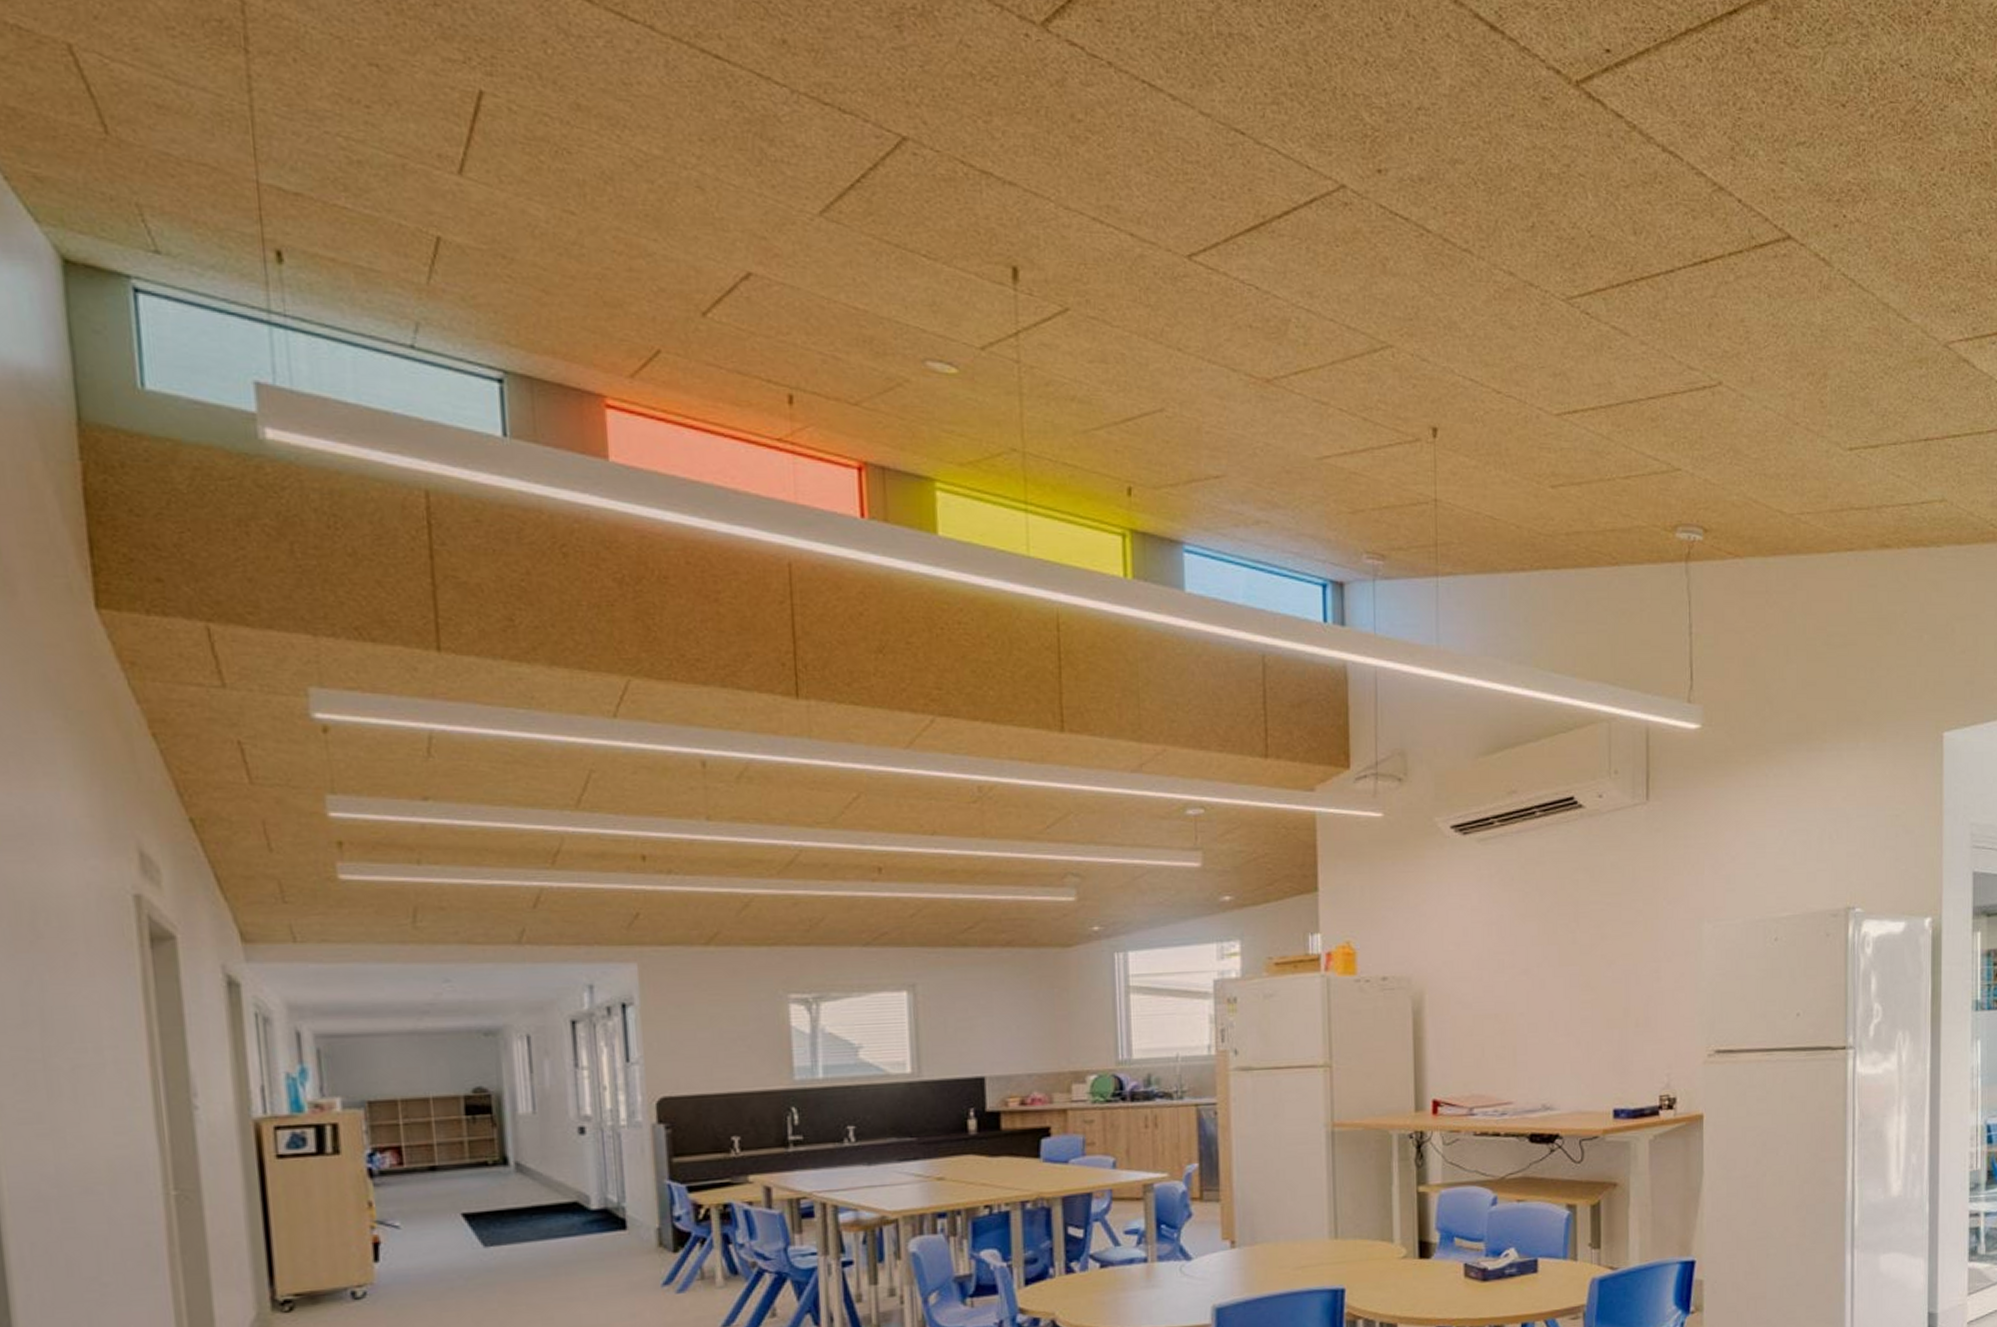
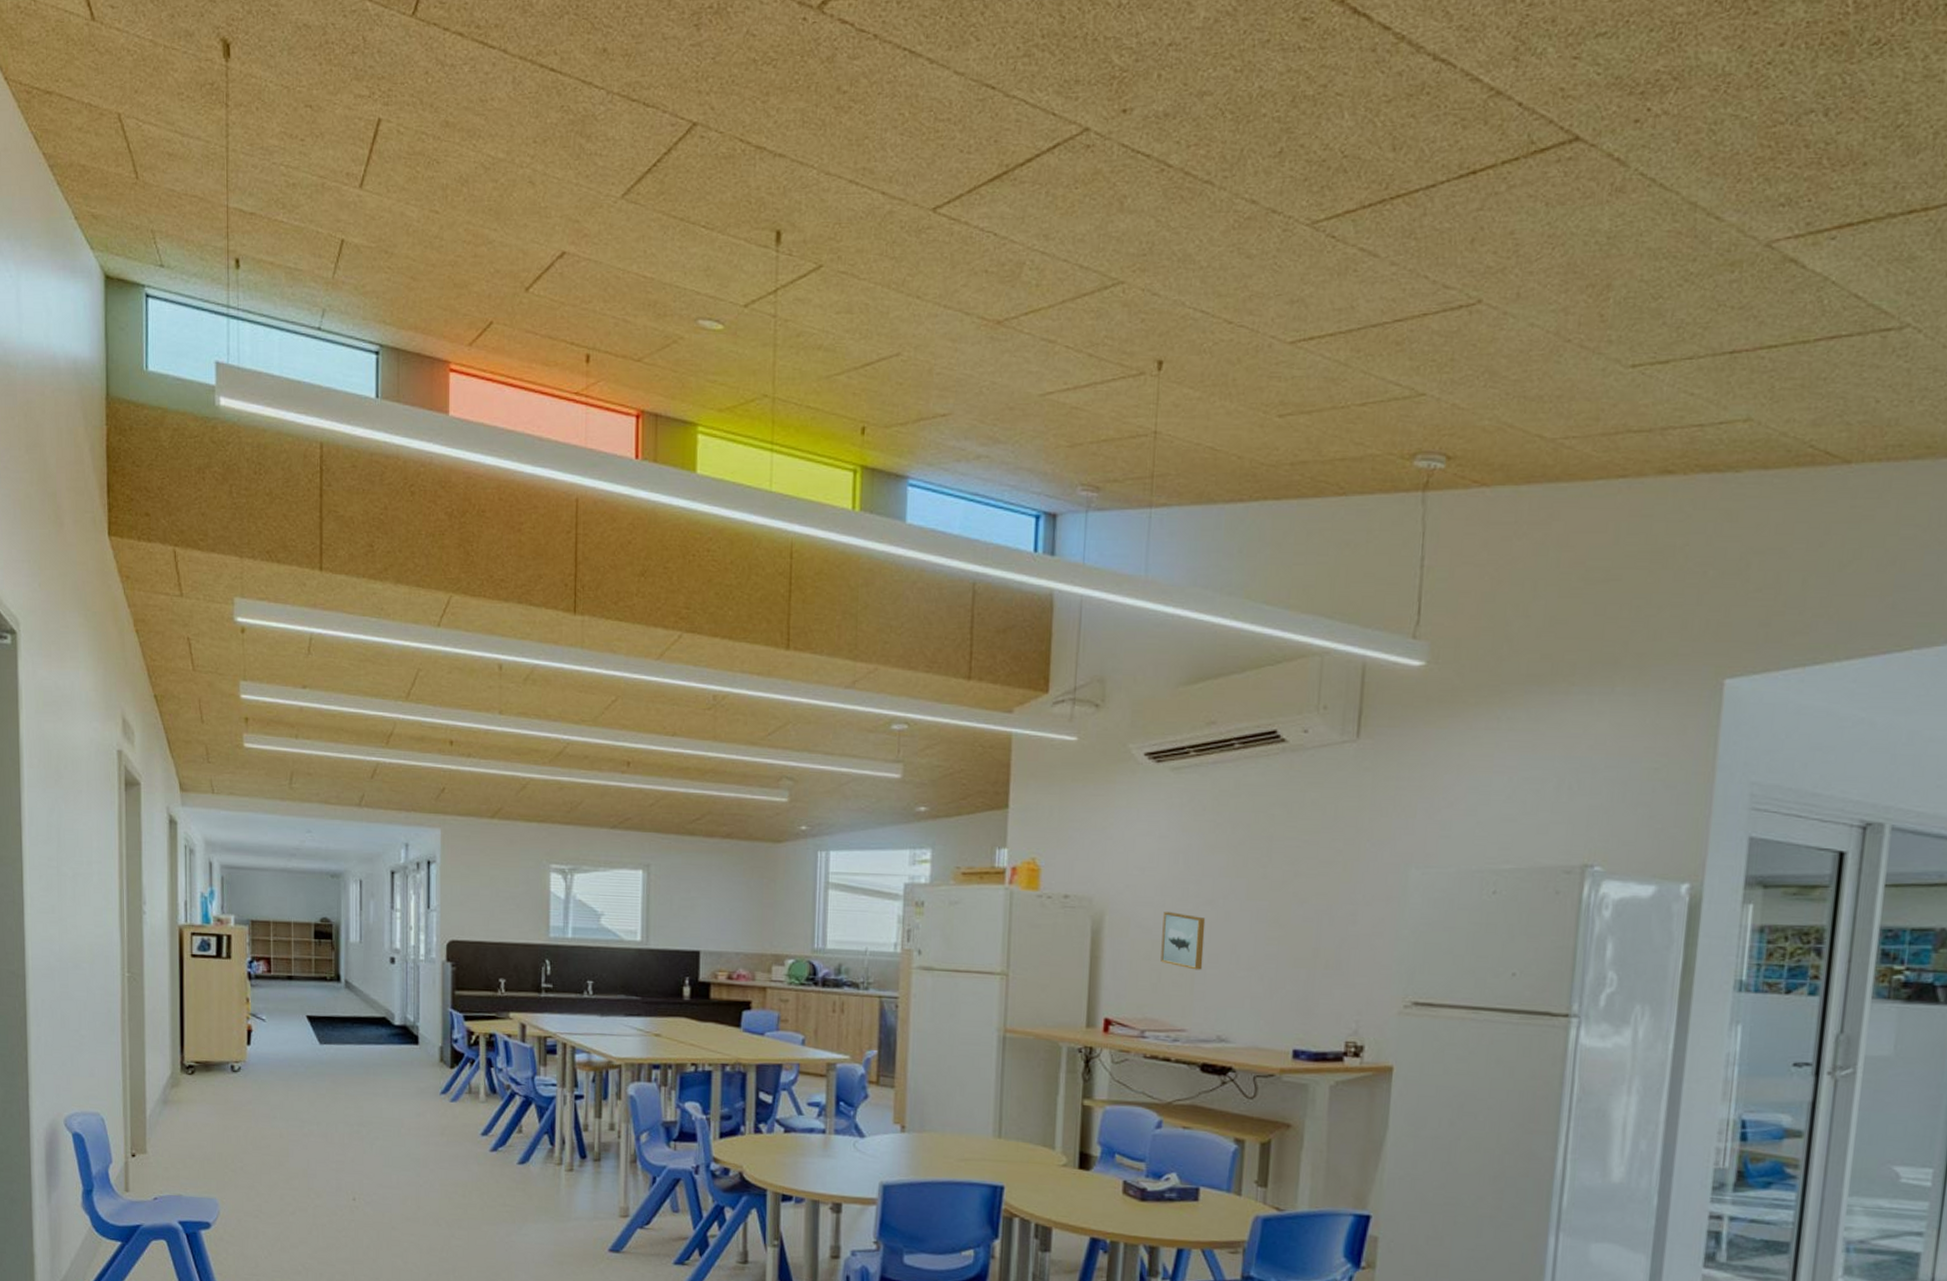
wall art: none [1482,985,1523,1041] -> present [1160,912,1206,970]

